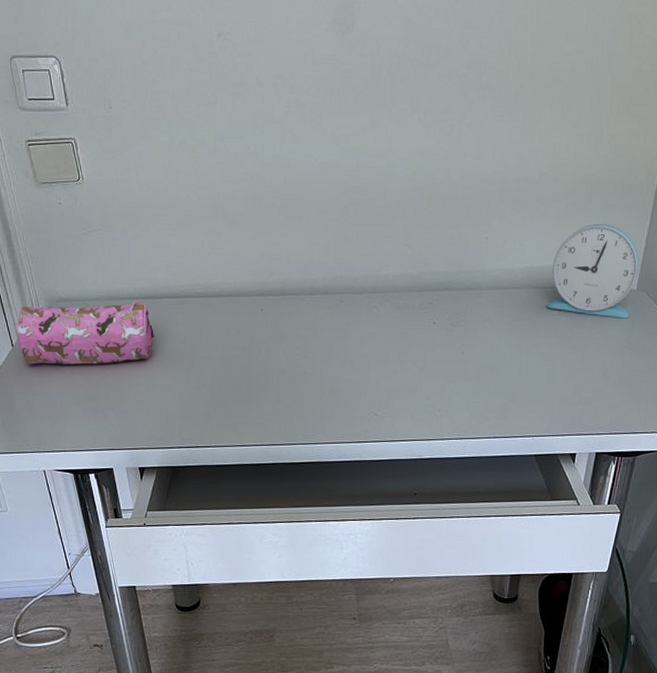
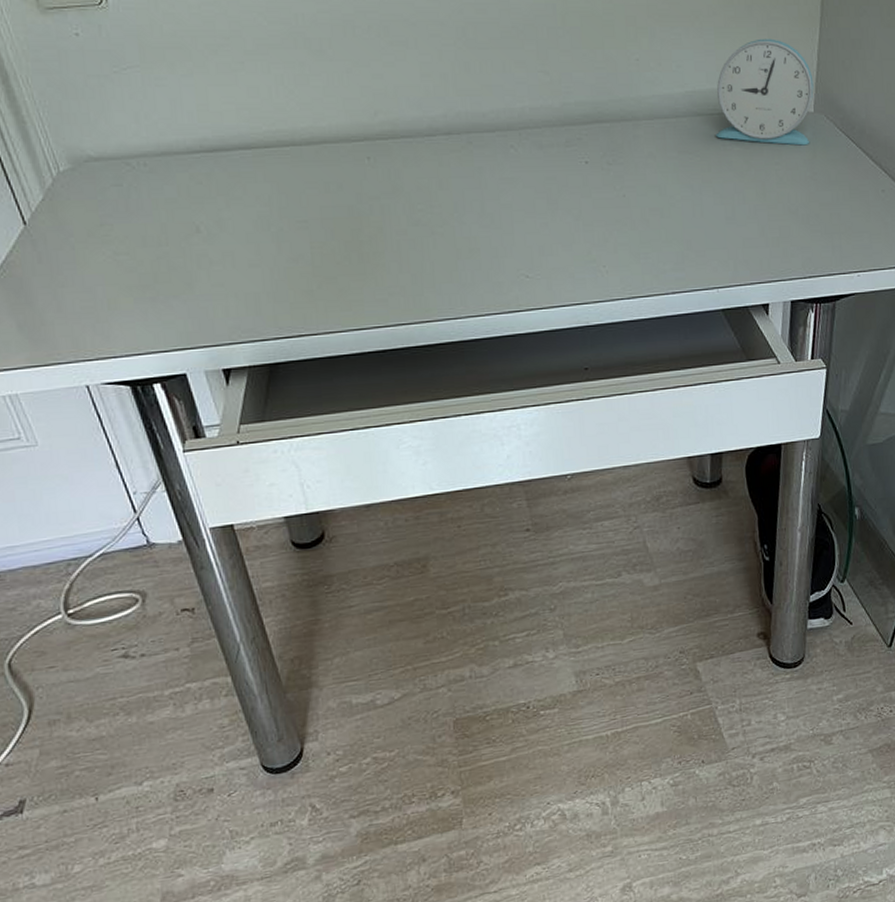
pencil case: present [16,301,155,365] -> none [26,155,228,246]

